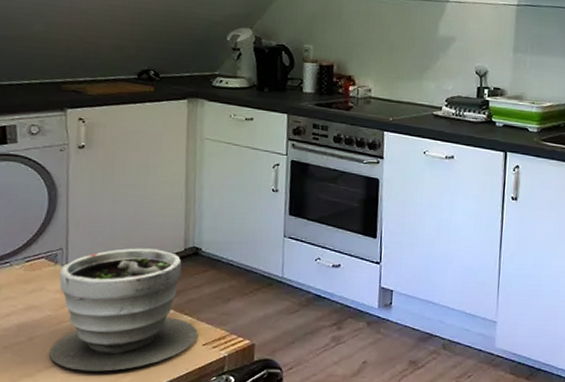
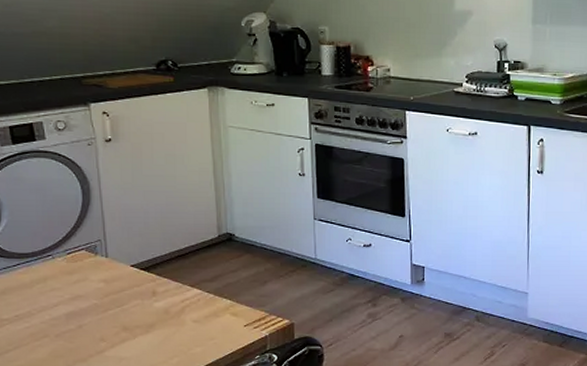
planter: present [49,248,199,372] -> none [99,236,239,355]

